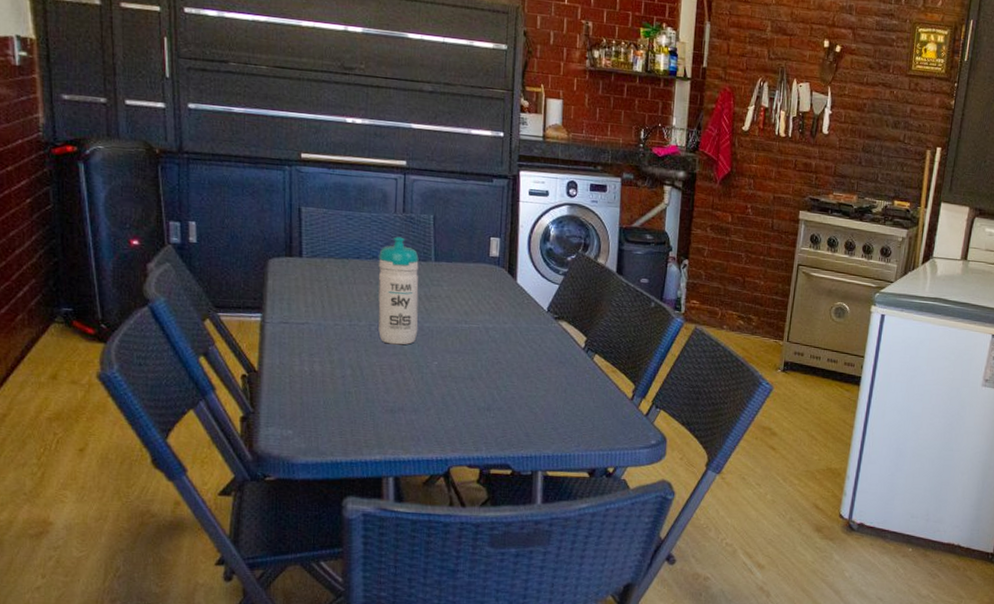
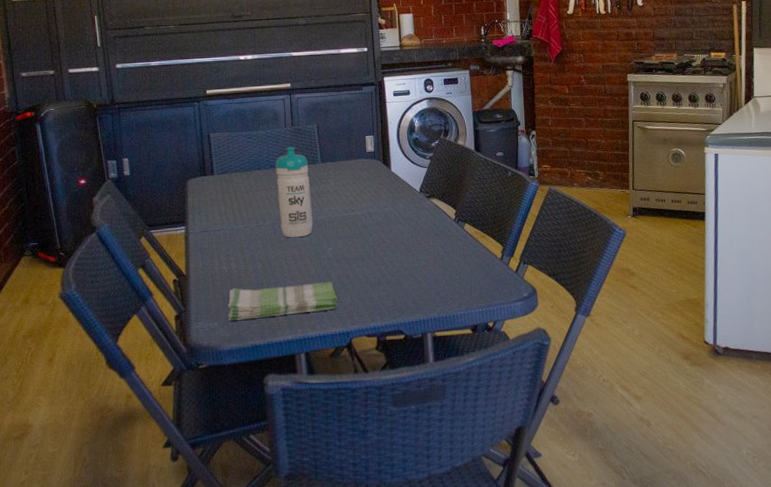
dish towel: none [305,393,439,432] -> present [227,281,338,320]

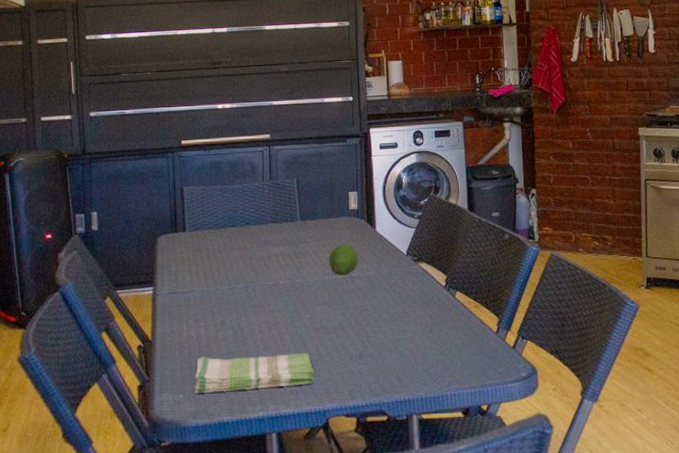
water bottle: present [275,146,313,238] -> none [251,202,289,303]
fruit: none [348,183,376,212] -> present [329,244,359,276]

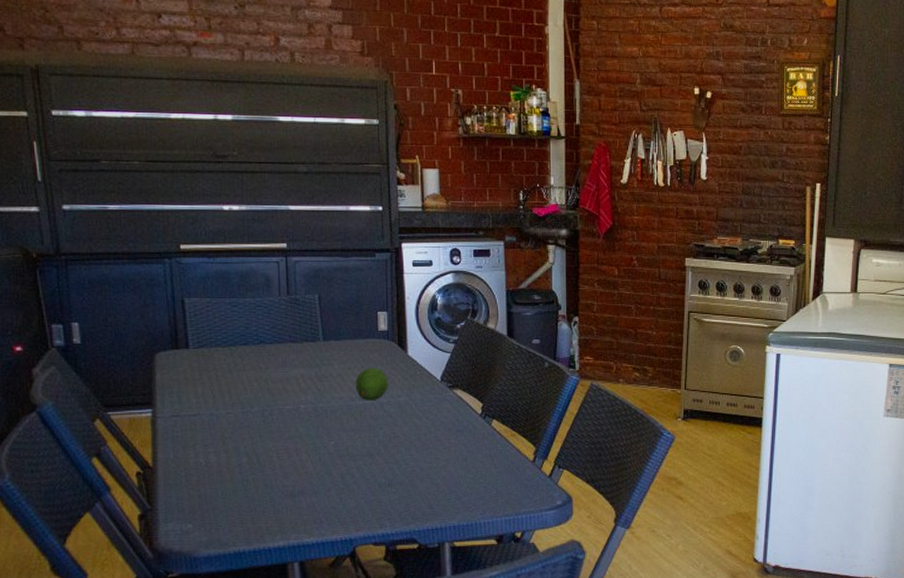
dish towel: present [194,352,314,393] -> none [204,480,340,522]

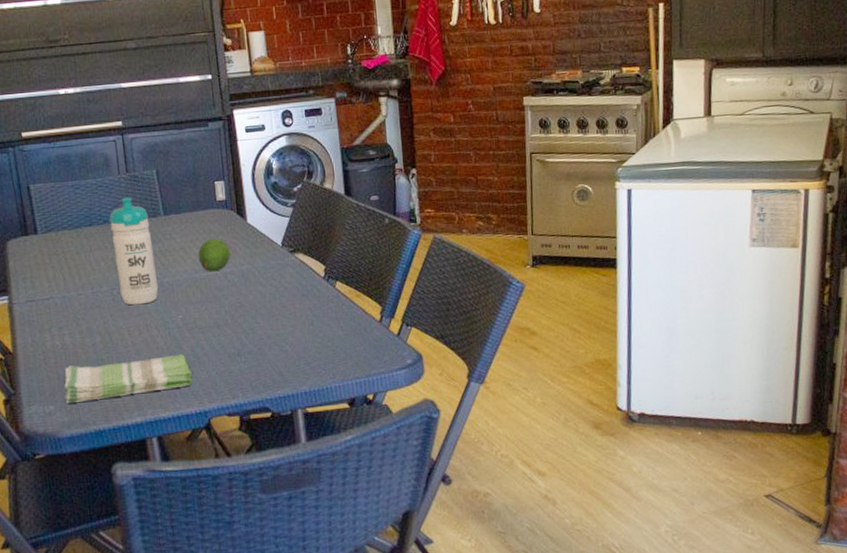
dish towel: none [204,480,340,522] -> present [64,353,193,403]
water bottle: none [266,319,311,428] -> present [109,197,158,306]

